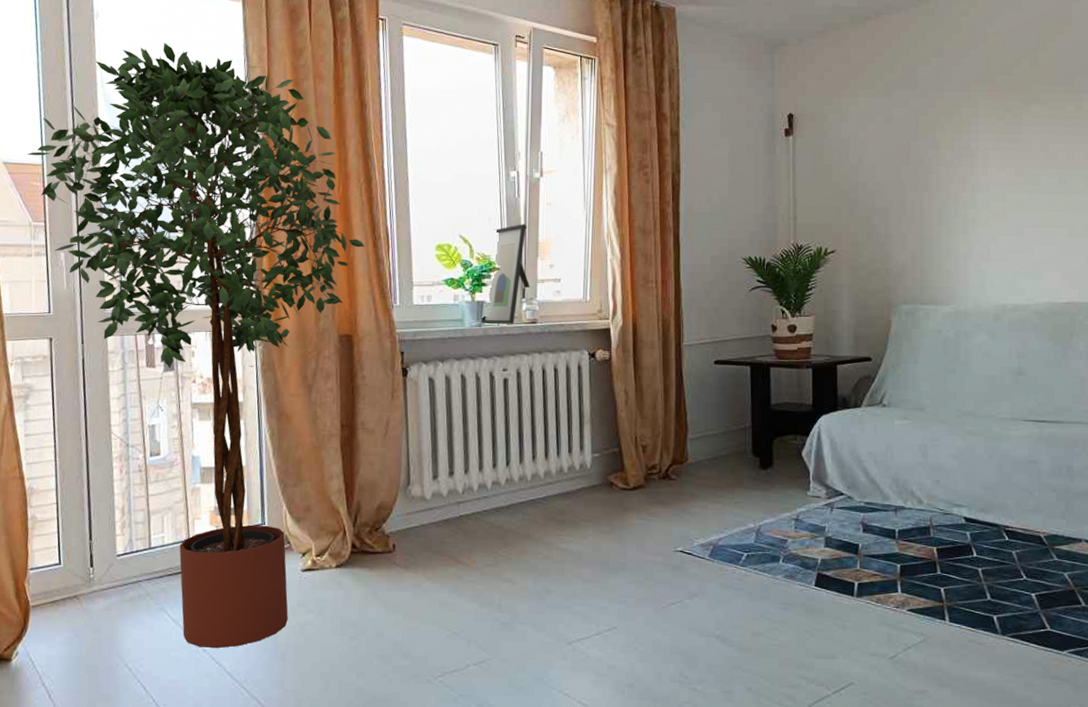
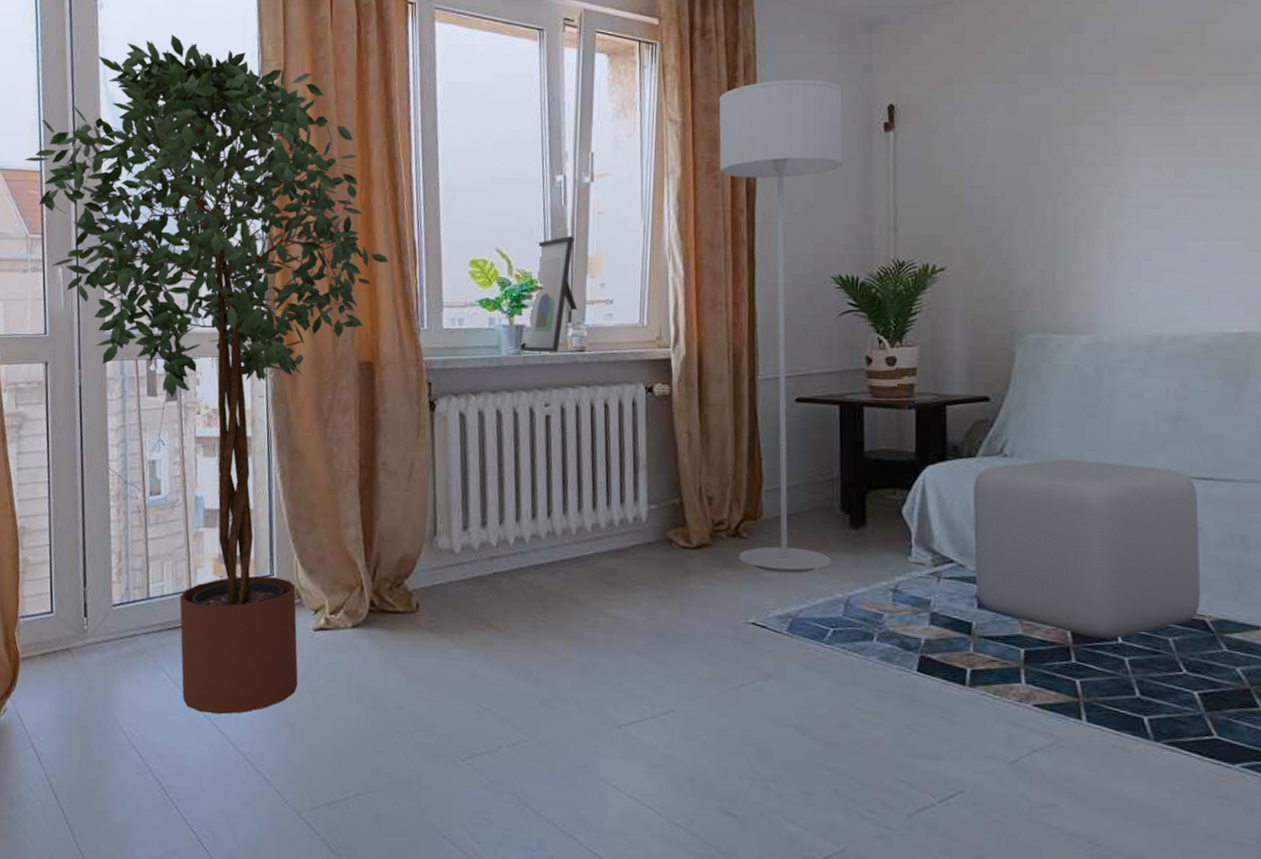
floor lamp: none [648,91,751,508] -> present [718,79,843,574]
pouf: none [859,407,1036,554] -> present [973,459,1200,639]

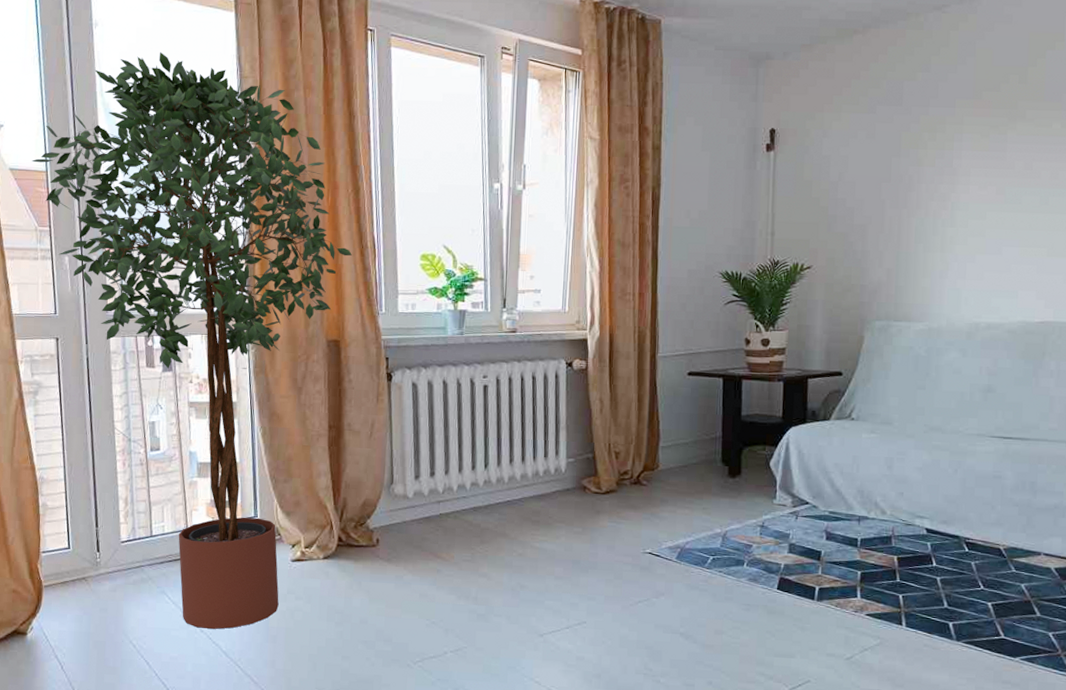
picture frame: present [520,235,577,354] -> none [463,234,511,335]
floor lamp: present [718,79,843,574] -> none [630,105,733,513]
pouf: present [973,459,1200,639] -> none [825,422,1000,563]

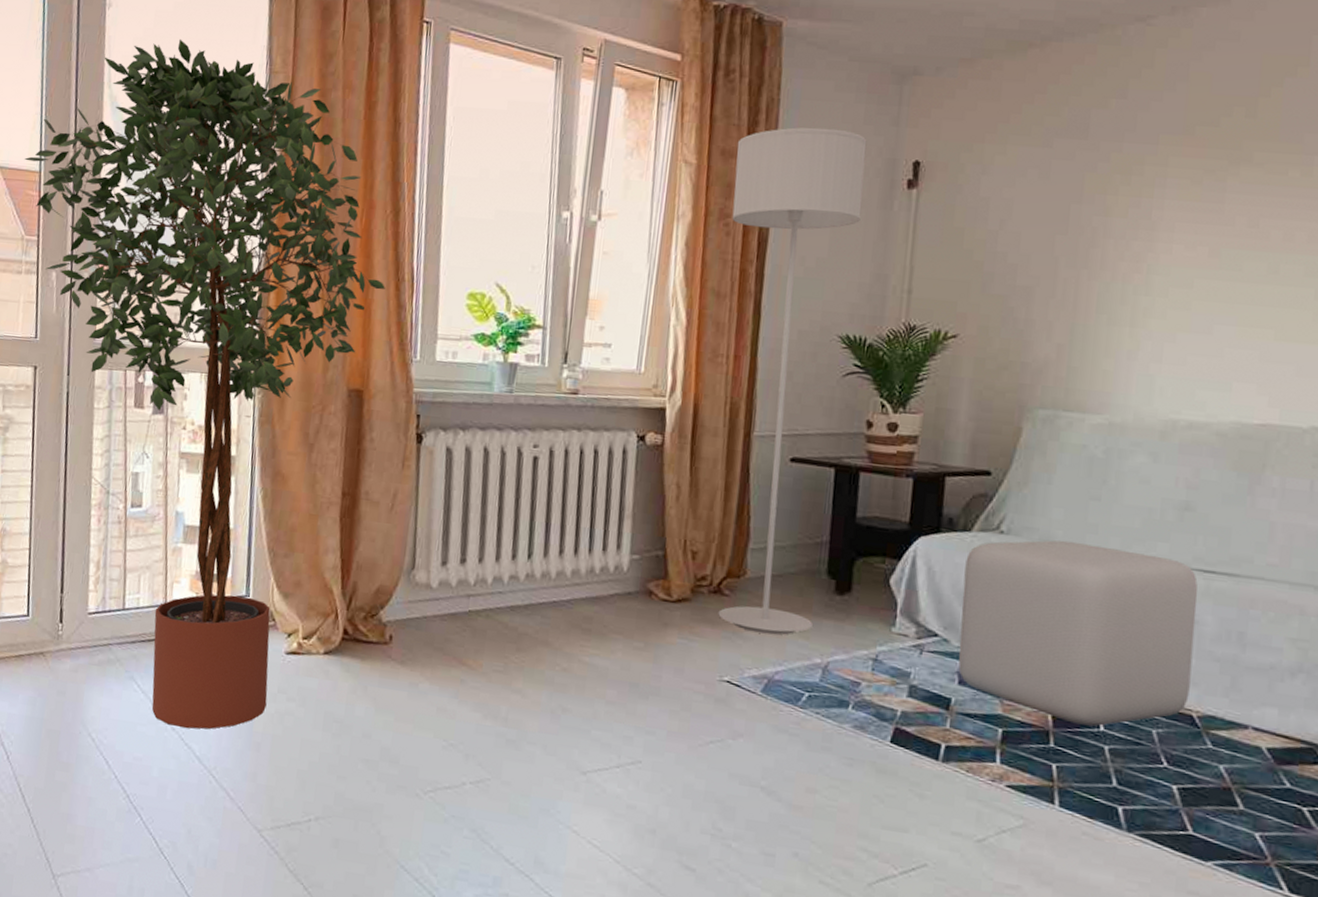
floor lamp: none [630,105,733,513] -> present [718,127,867,635]
pouf: none [825,422,1000,563] -> present [958,540,1198,727]

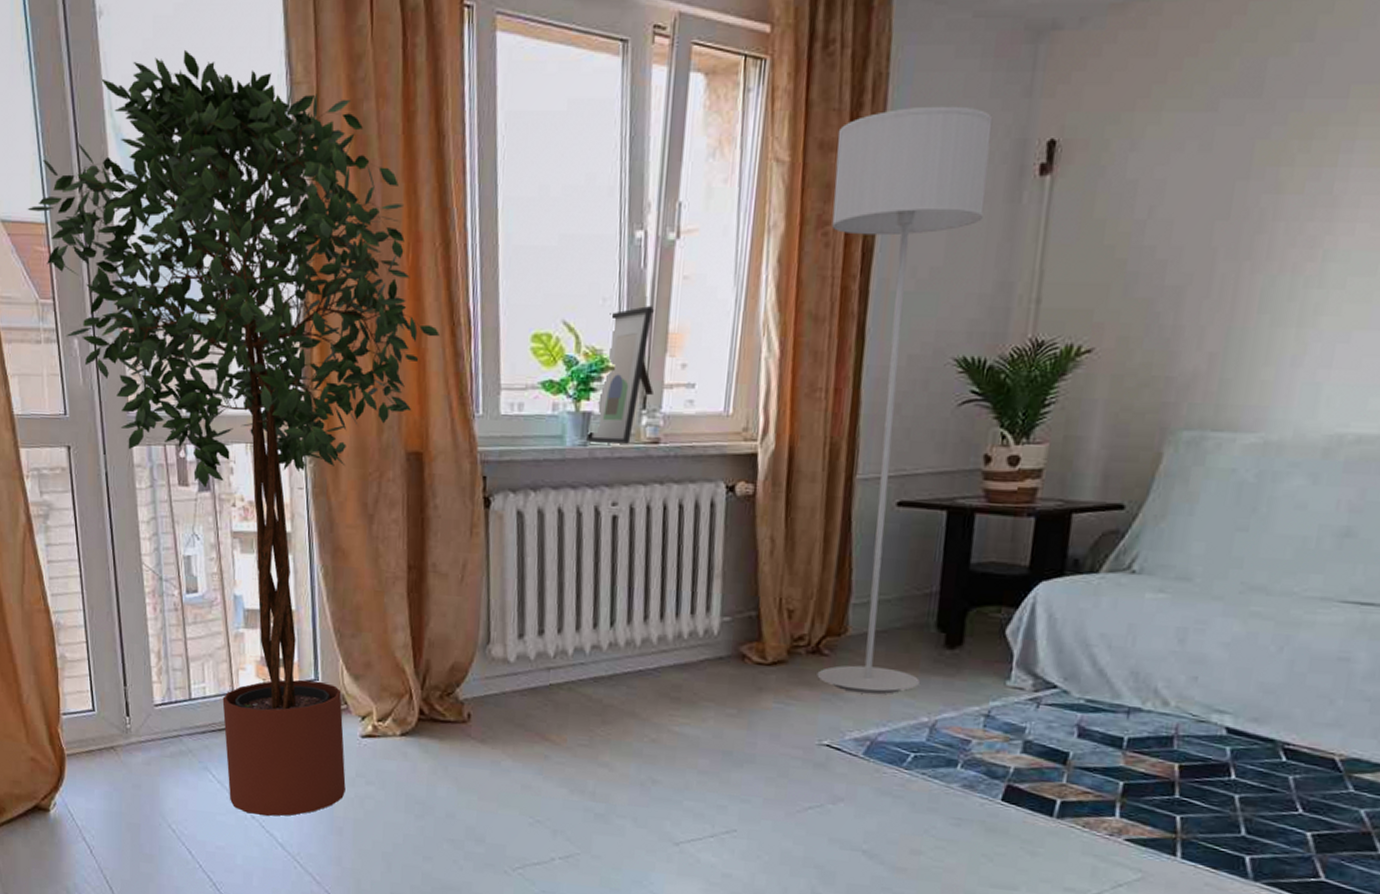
picture frame: none [512,274,578,394] -> present [586,305,655,446]
pouf: present [958,540,1198,727] -> none [1078,577,1353,775]

